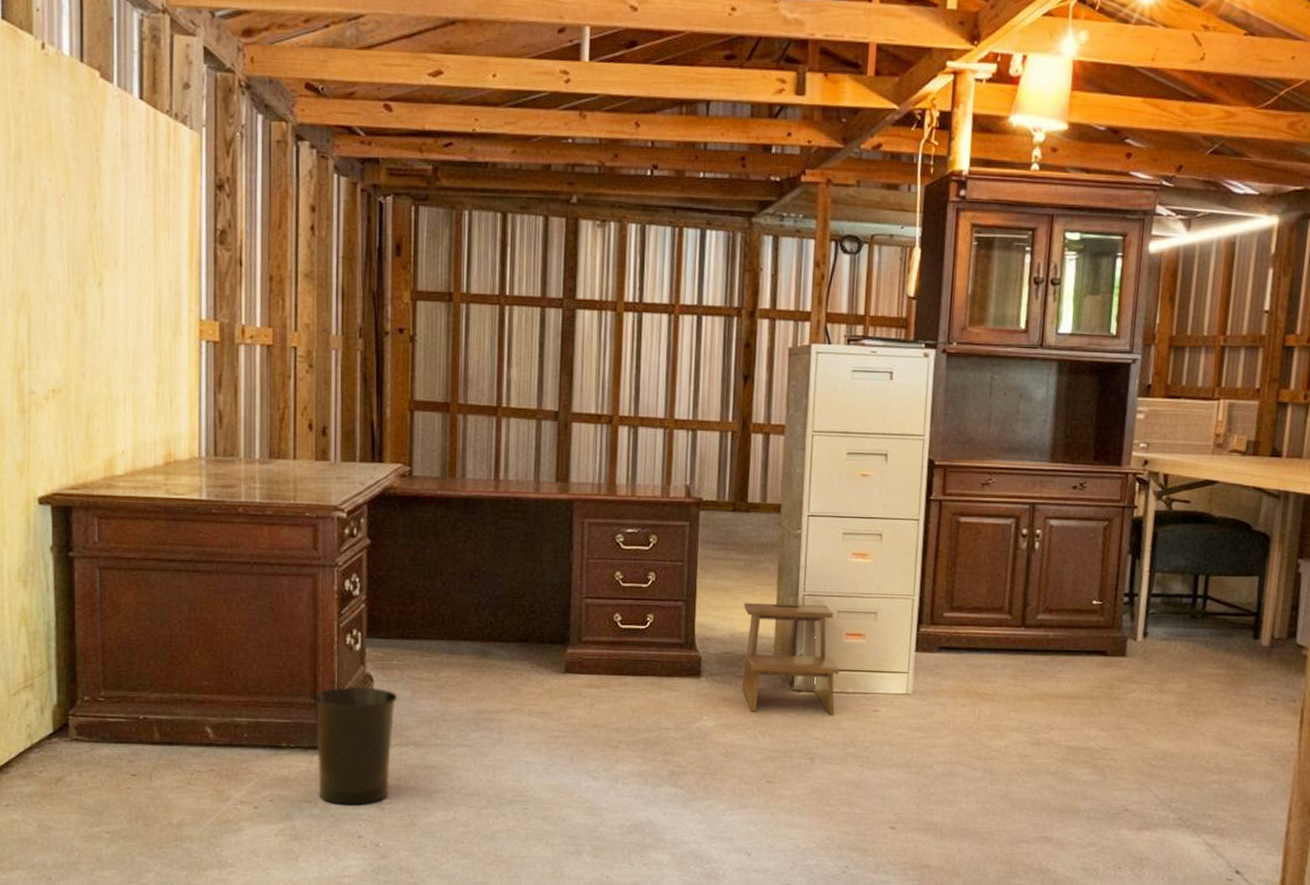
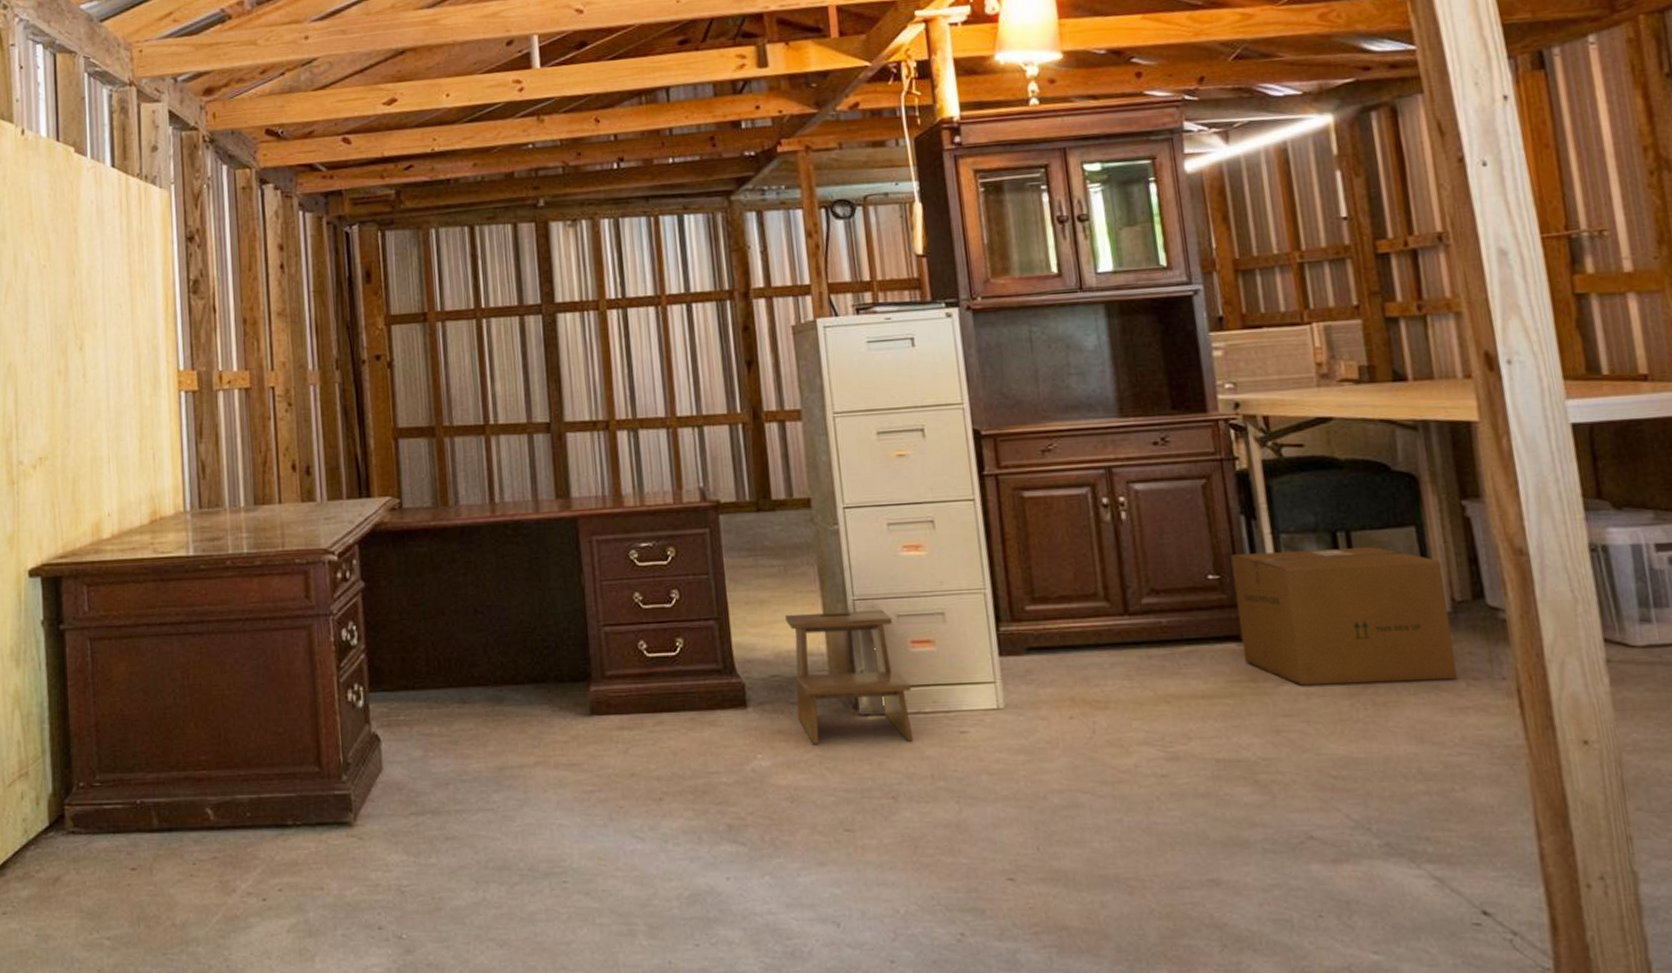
waste bin: present [312,686,398,806] -> none [316,748,409,891]
box: none [1106,586,1271,699] -> present [1230,547,1458,686]

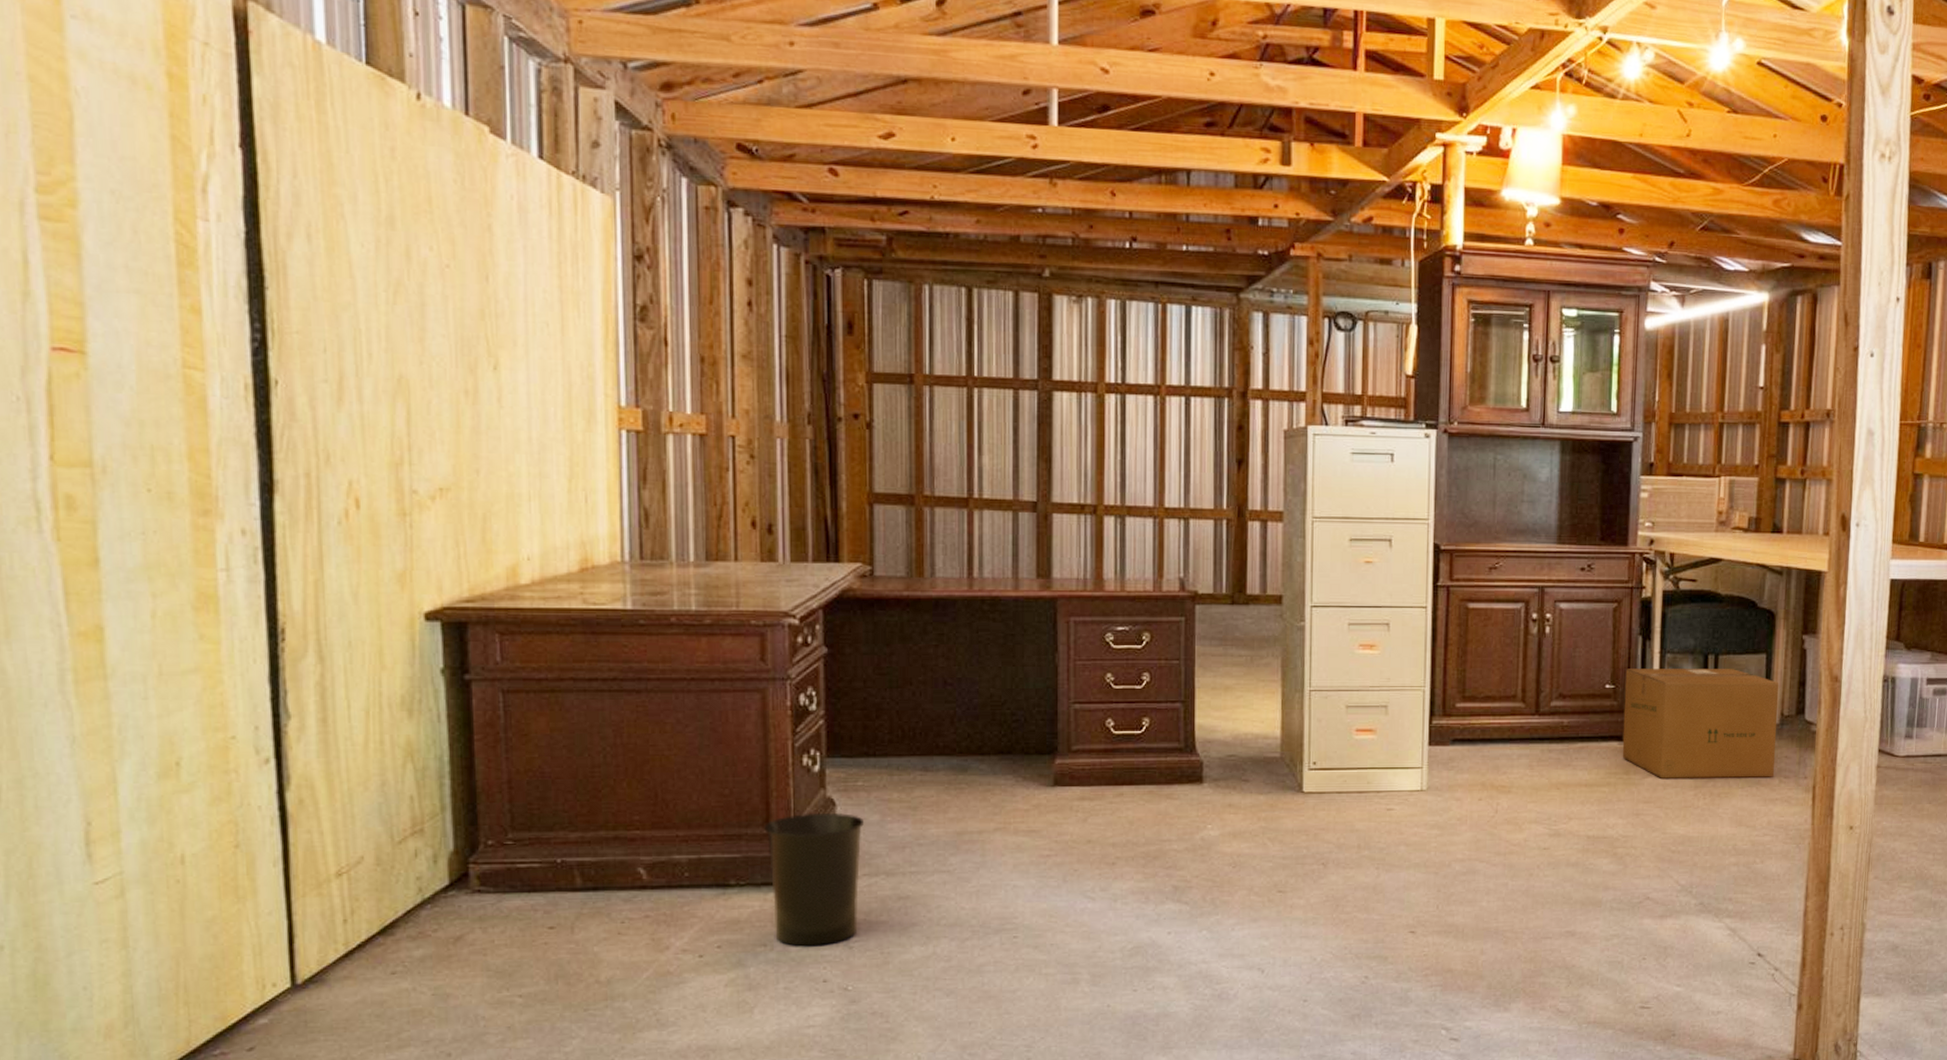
waste bin: none [316,748,409,891] -> present [764,812,865,947]
step stool: present [785,610,914,745] -> none [1247,700,1351,818]

